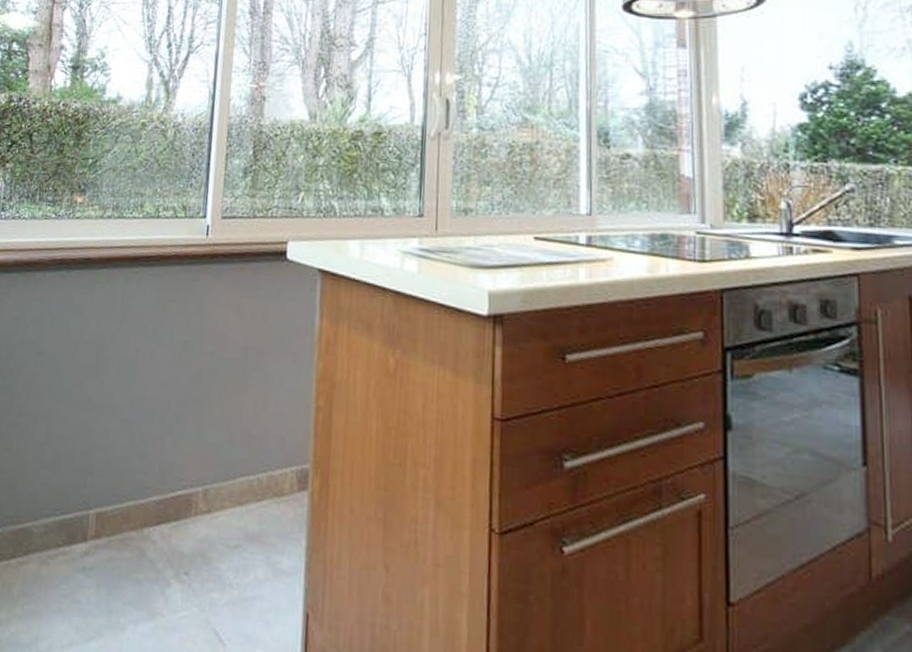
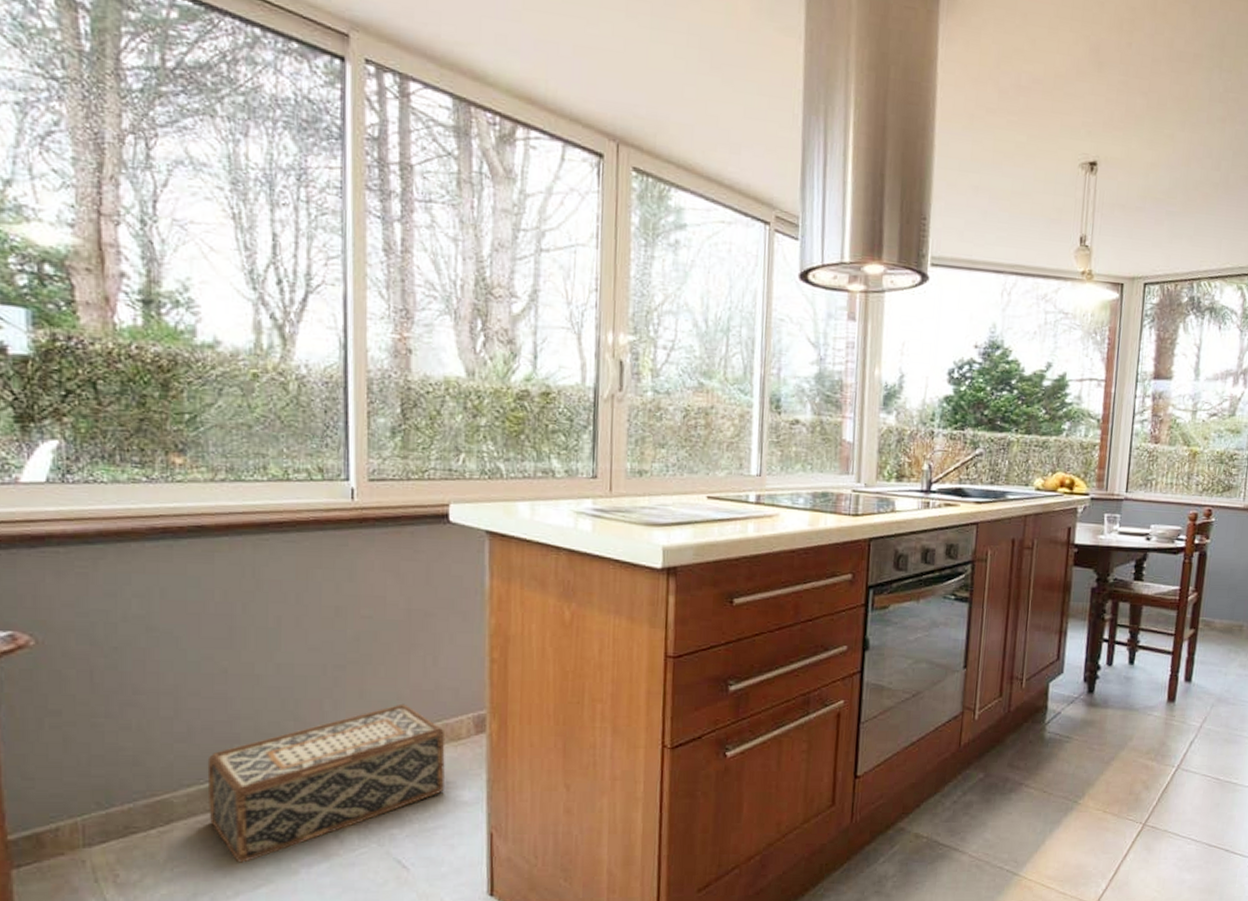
woven basket: none [59,448,269,609] -> present [207,703,445,863]

